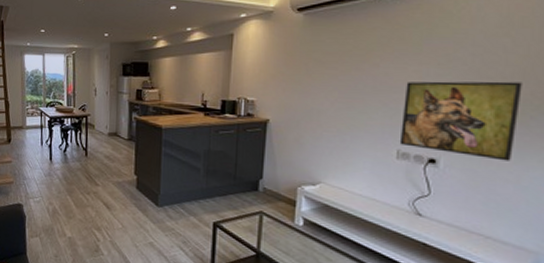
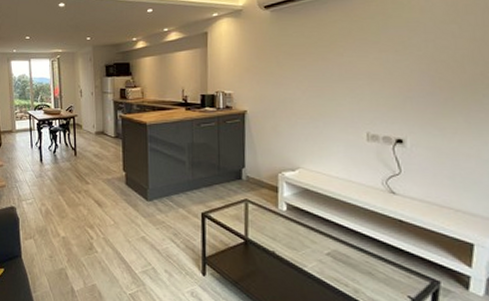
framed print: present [399,81,522,161] -> none [368,63,473,137]

